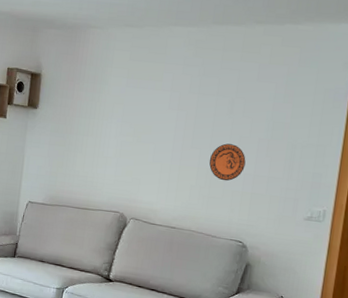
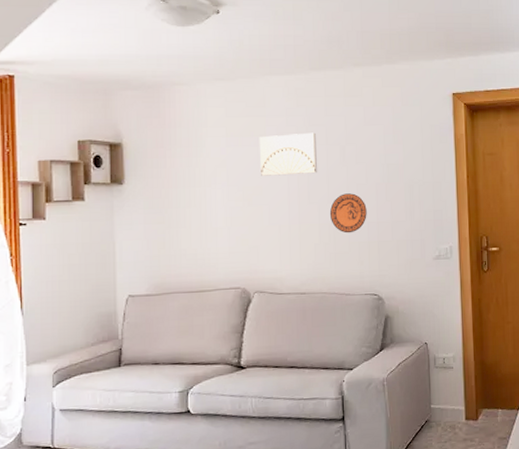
wall art: none [152,81,209,121] -> present [259,132,318,176]

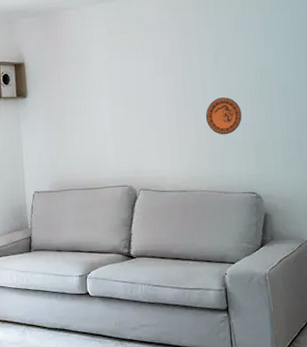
wall art: present [259,132,318,176] -> none [137,42,193,85]

